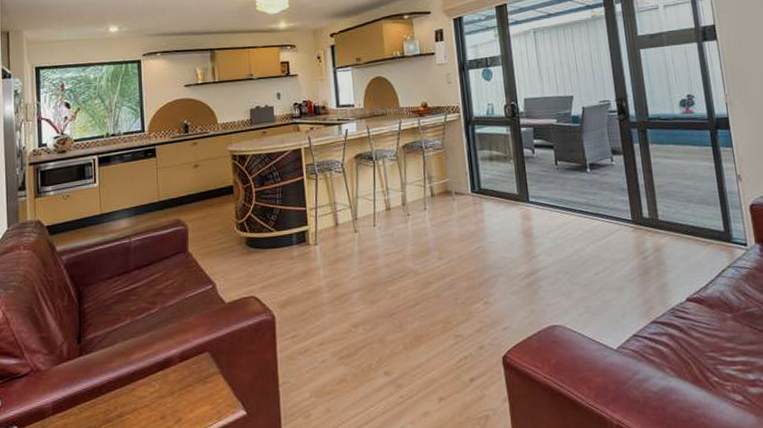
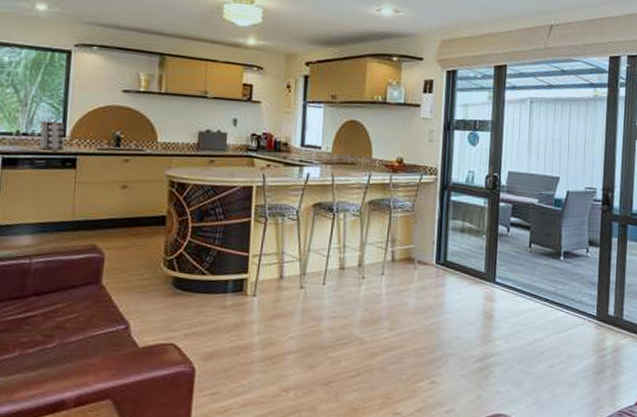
spice rack: none [122,117,146,146] -> present [39,117,66,151]

